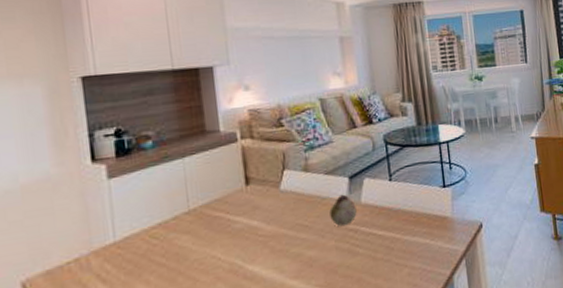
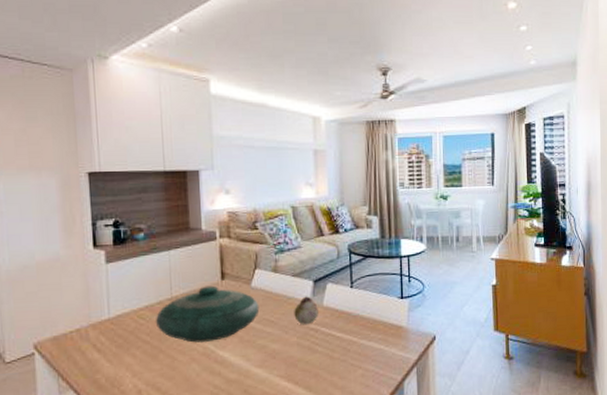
decorative bowl: none [170,192,291,260] -> present [155,285,260,343]

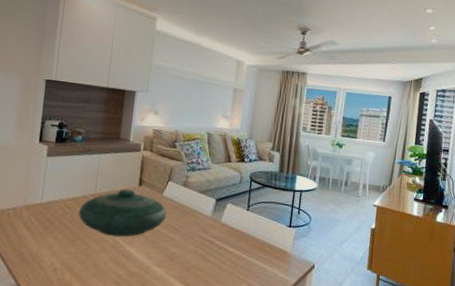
fruit: present [294,296,318,325] -> none [195,211,217,237]

